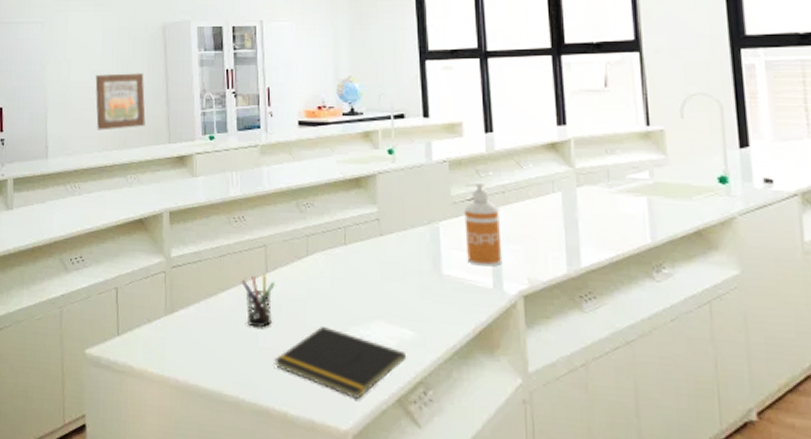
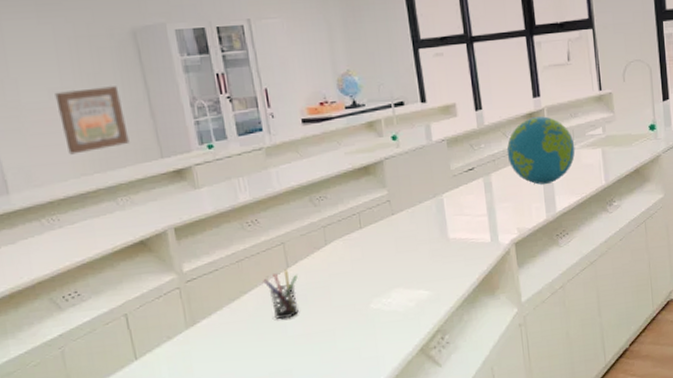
notepad: present [274,327,407,400] -> none [305,304,425,359]
soap dispenser: present [464,182,502,267] -> none [461,154,497,226]
globe: none [520,148,610,230] -> present [506,116,575,185]

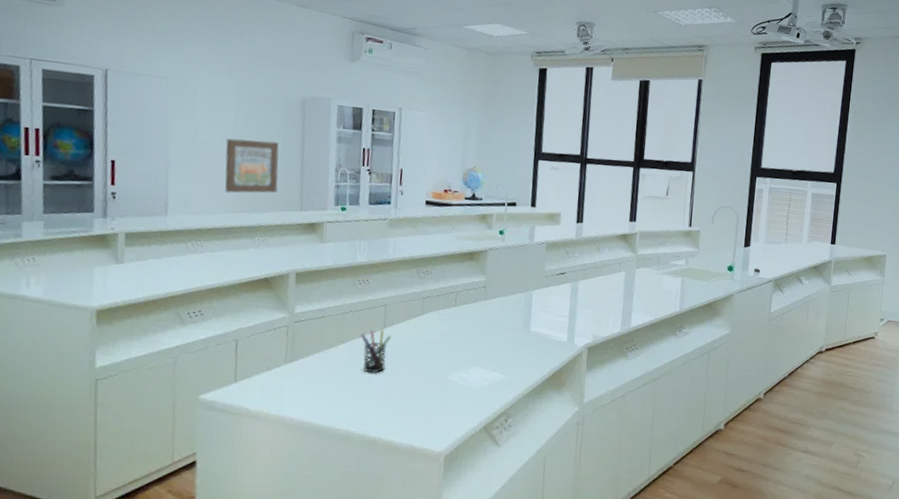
globe: present [506,116,575,185] -> none [596,238,659,300]

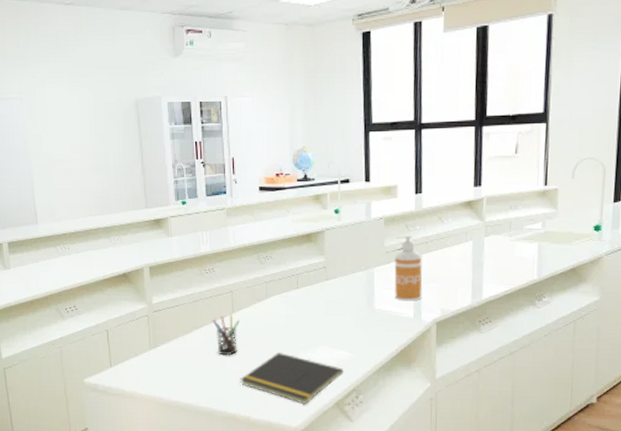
wall art: present [225,138,279,193] -> none [76,146,124,198]
notepad: none [384,372,495,428] -> present [240,353,344,405]
soap dispenser: none [550,261,579,326] -> present [394,235,422,301]

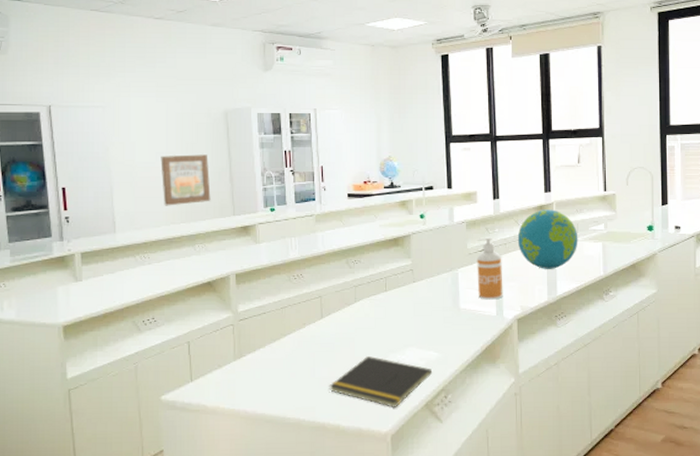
wall art: none [76,146,124,198] -> present [160,154,211,206]
pen holder: present [212,314,240,356] -> none [300,319,329,362]
globe: none [440,206,511,271] -> present [517,209,578,269]

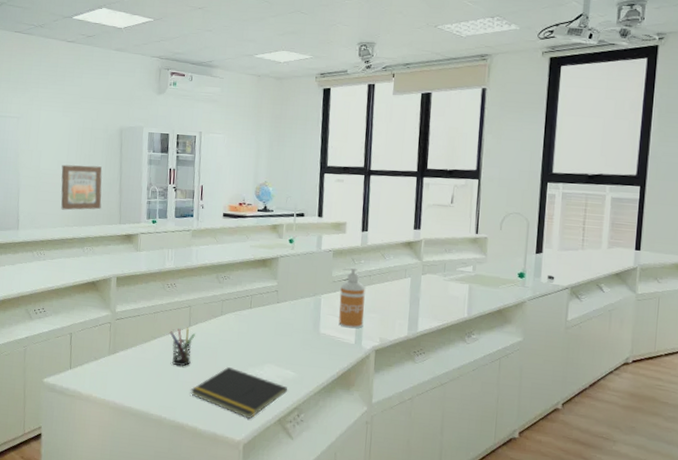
pen holder: none [300,319,329,362] -> present [169,327,195,367]
globe: present [517,209,578,269] -> none [382,246,445,306]

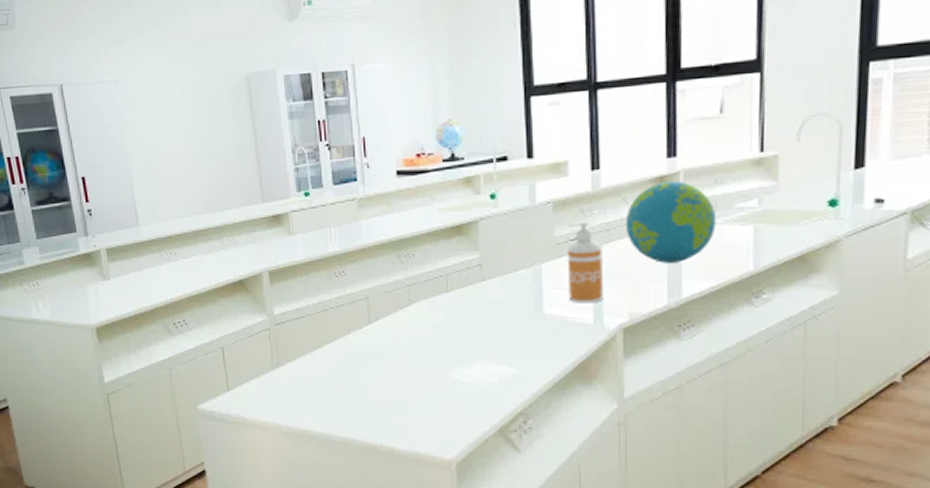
wall art: present [61,164,102,210] -> none [179,130,237,194]
pen holder: present [169,327,195,367] -> none [345,325,378,375]
notepad: present [190,367,288,419] -> none [380,370,508,433]
globe: none [382,246,445,306] -> present [625,181,717,263]

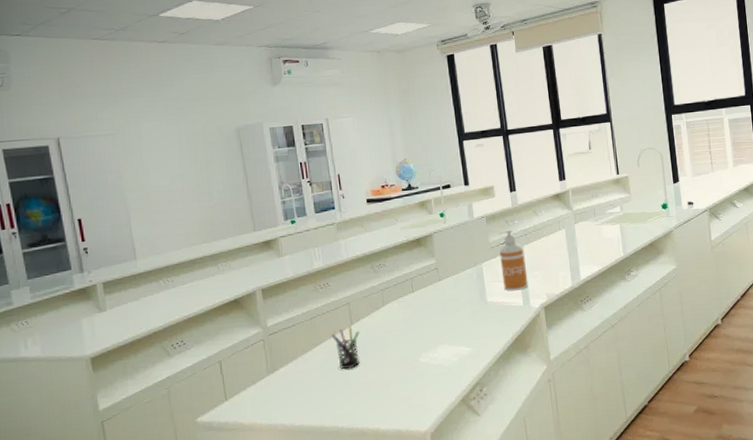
pen holder: none [345,325,378,375] -> present [331,326,360,370]
globe: present [625,181,717,263] -> none [537,197,597,256]

